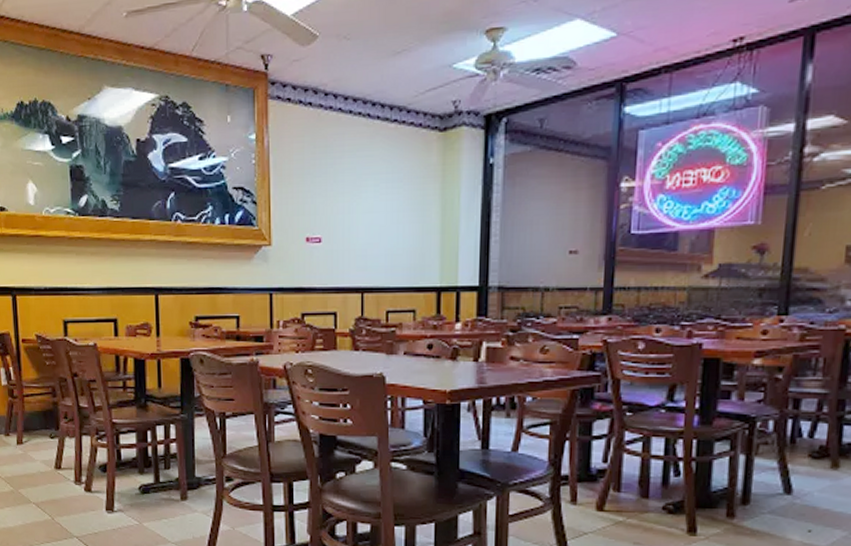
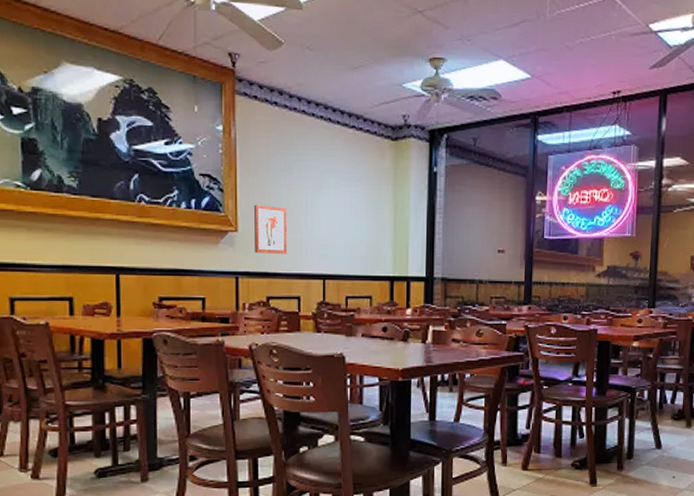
wall art: none [288,215,322,268] -> present [254,204,287,254]

